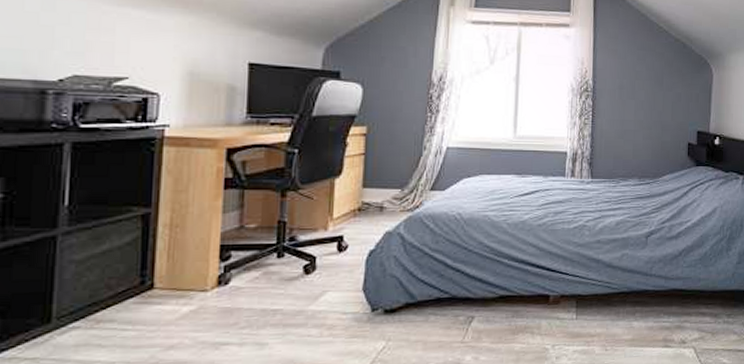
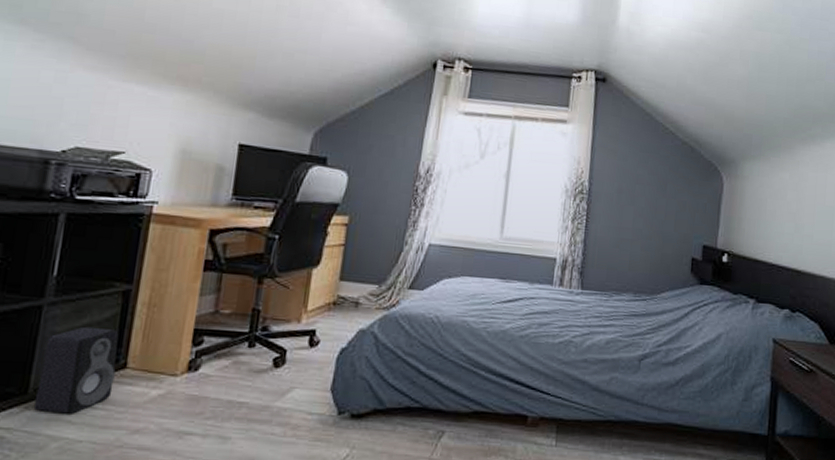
speaker: none [58,252,143,339] -> present [33,326,119,414]

